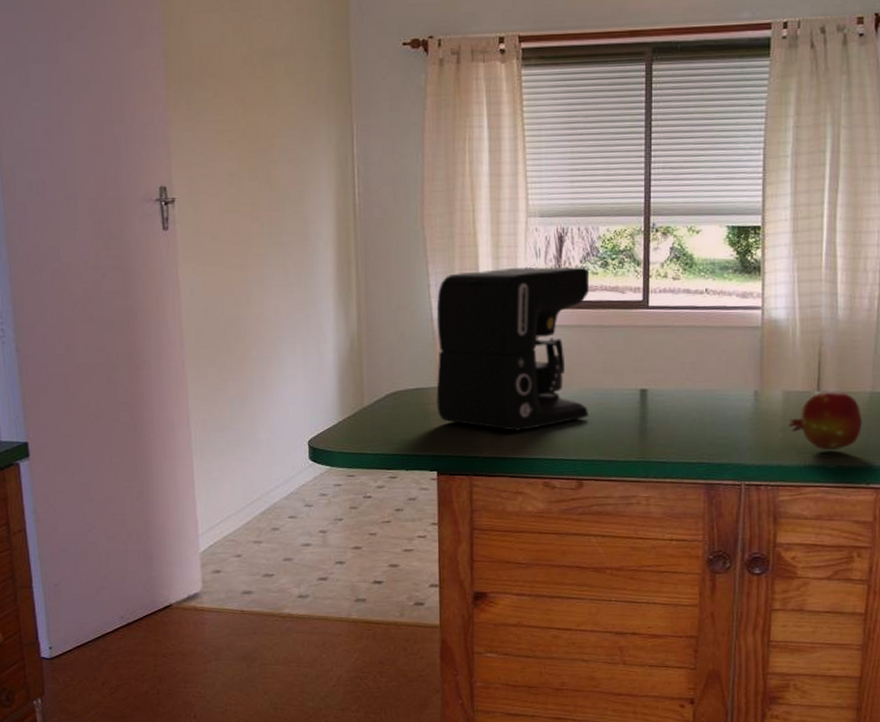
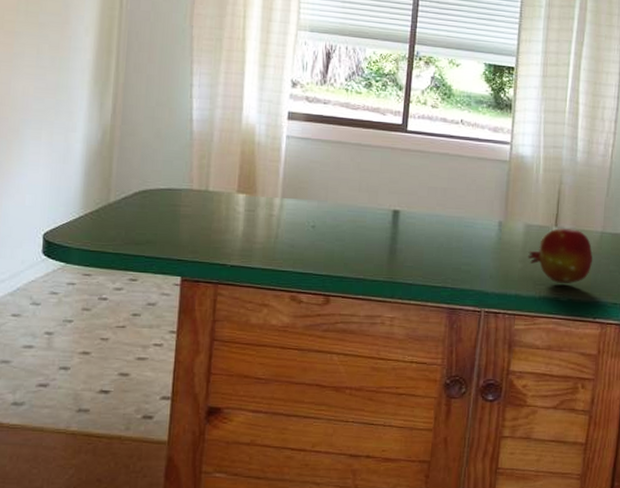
coffee maker: present [436,266,590,431] -> none [187,76,354,242]

